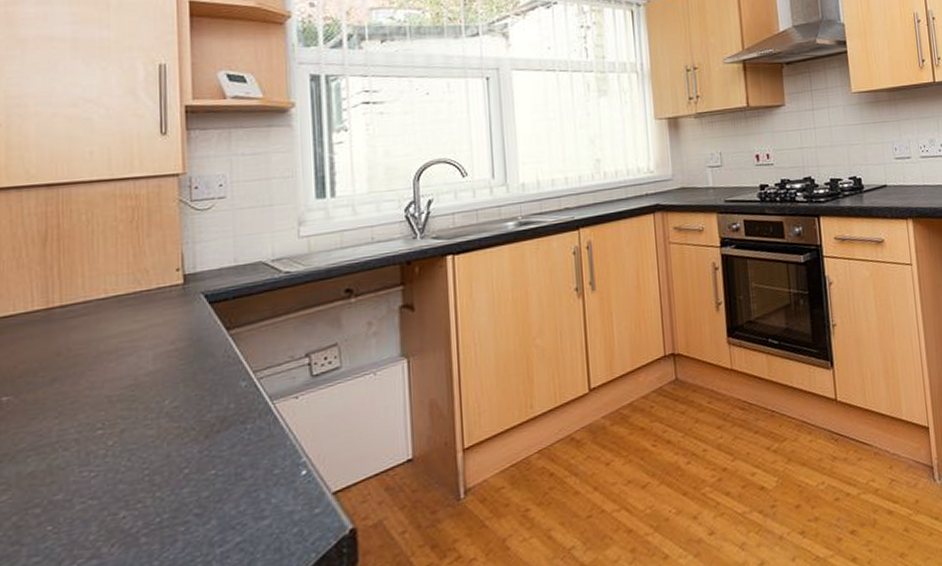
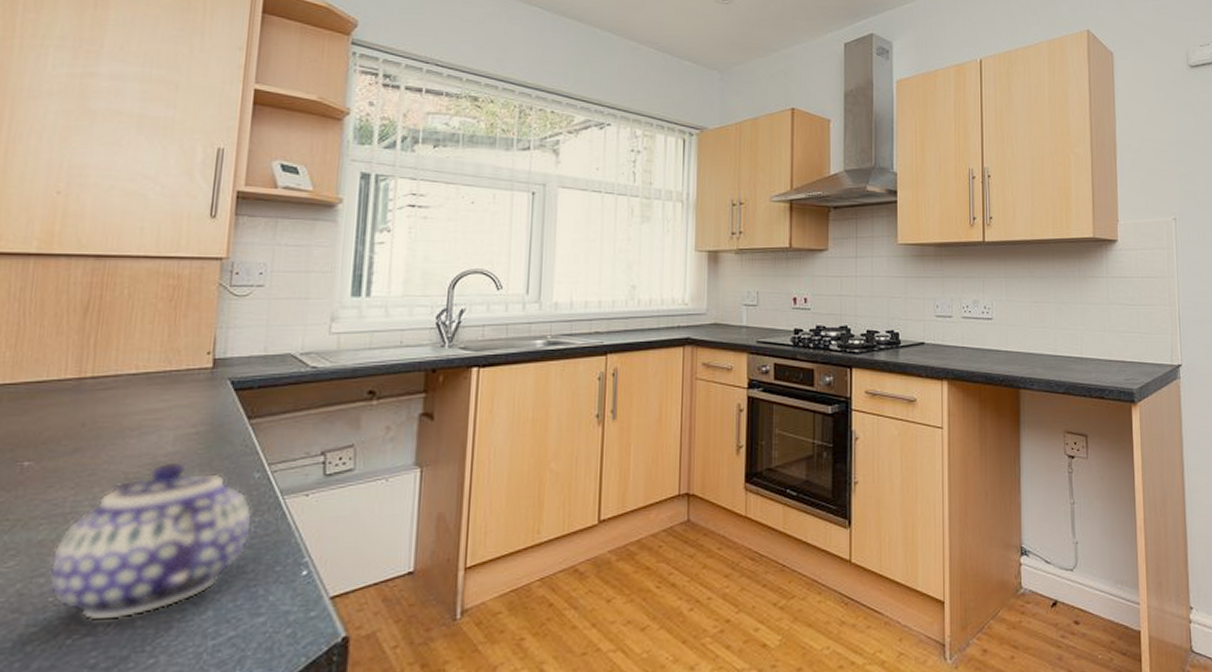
teapot: none [44,379,246,544] -> present [48,462,253,622]

